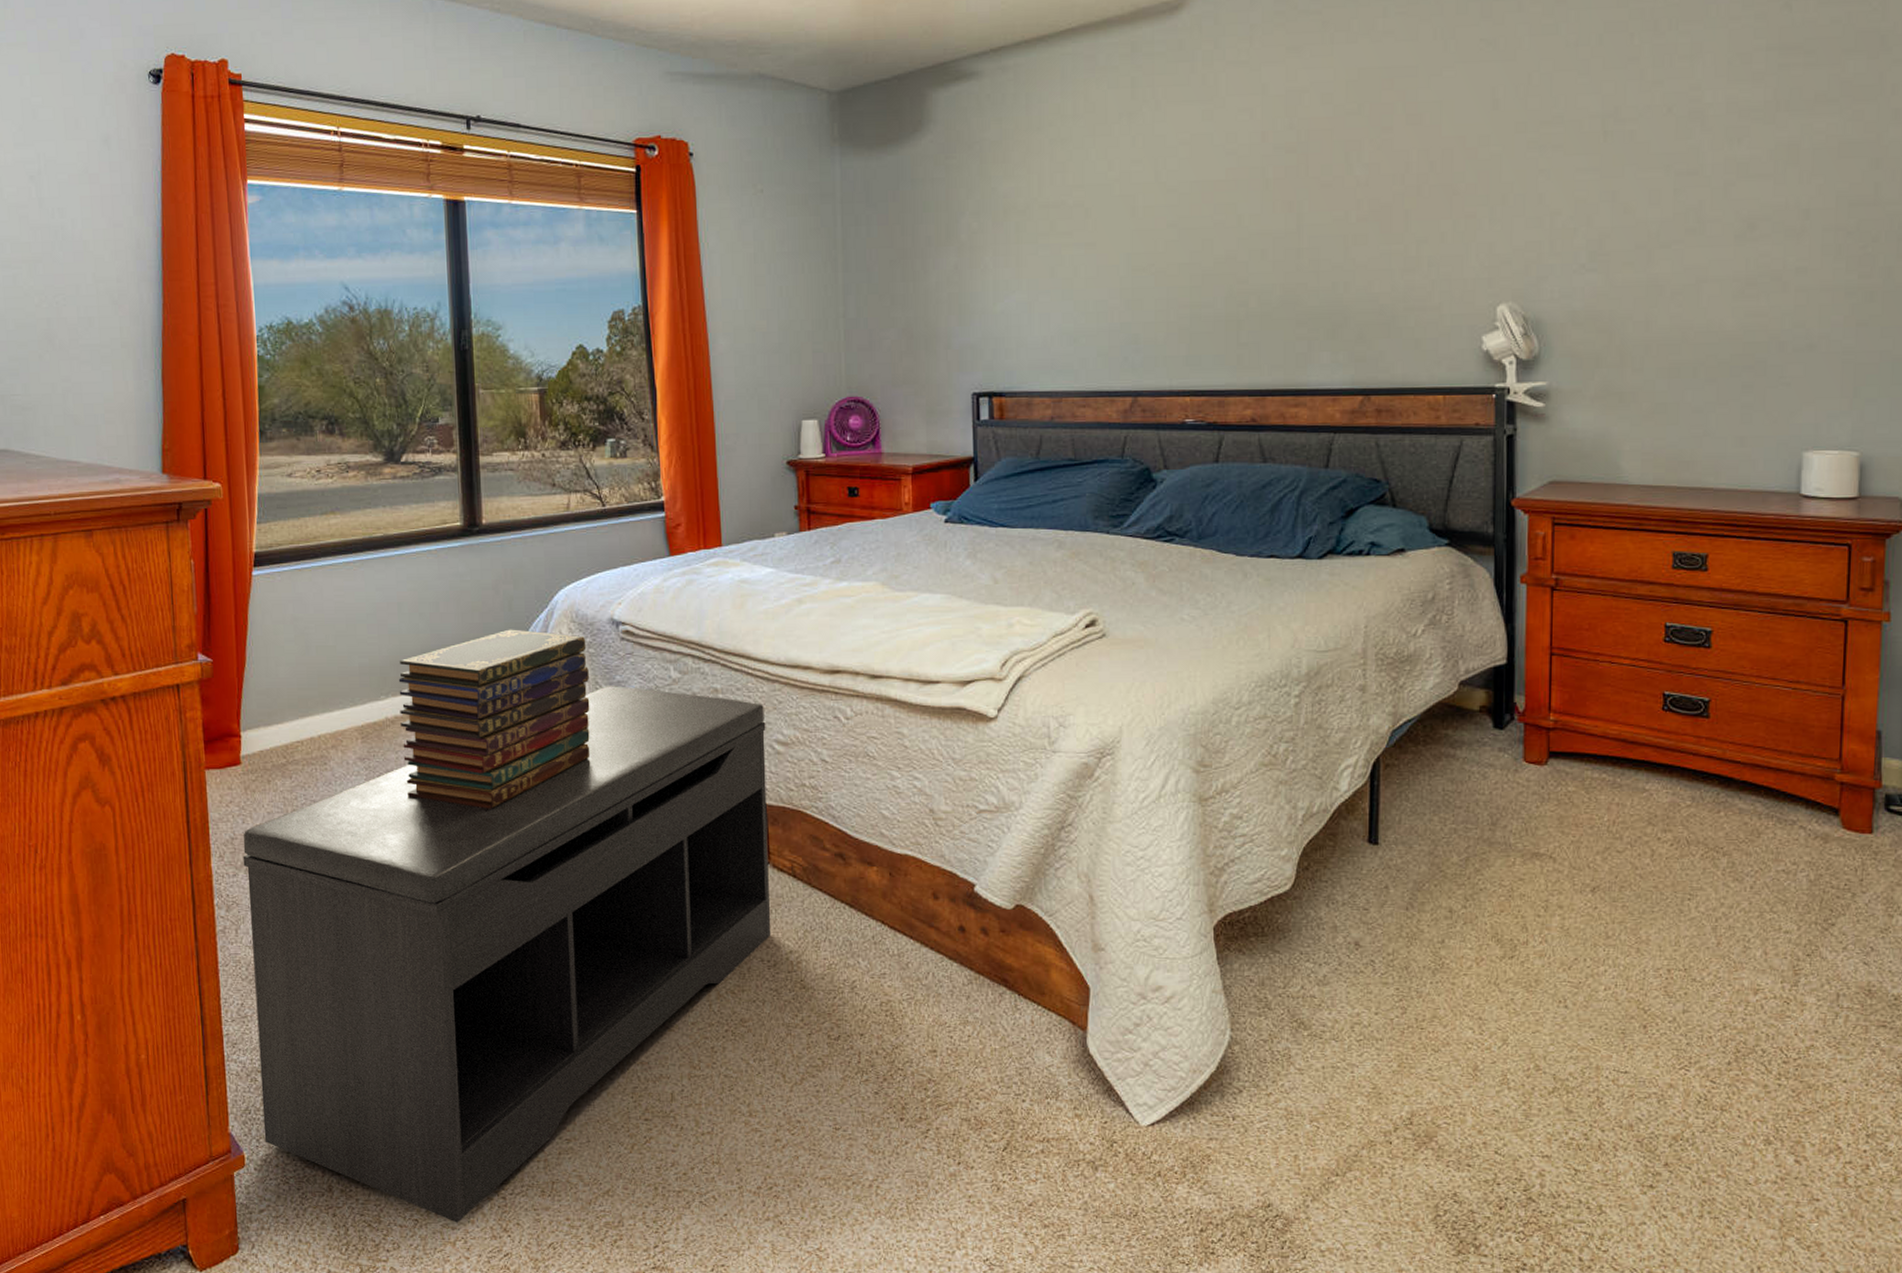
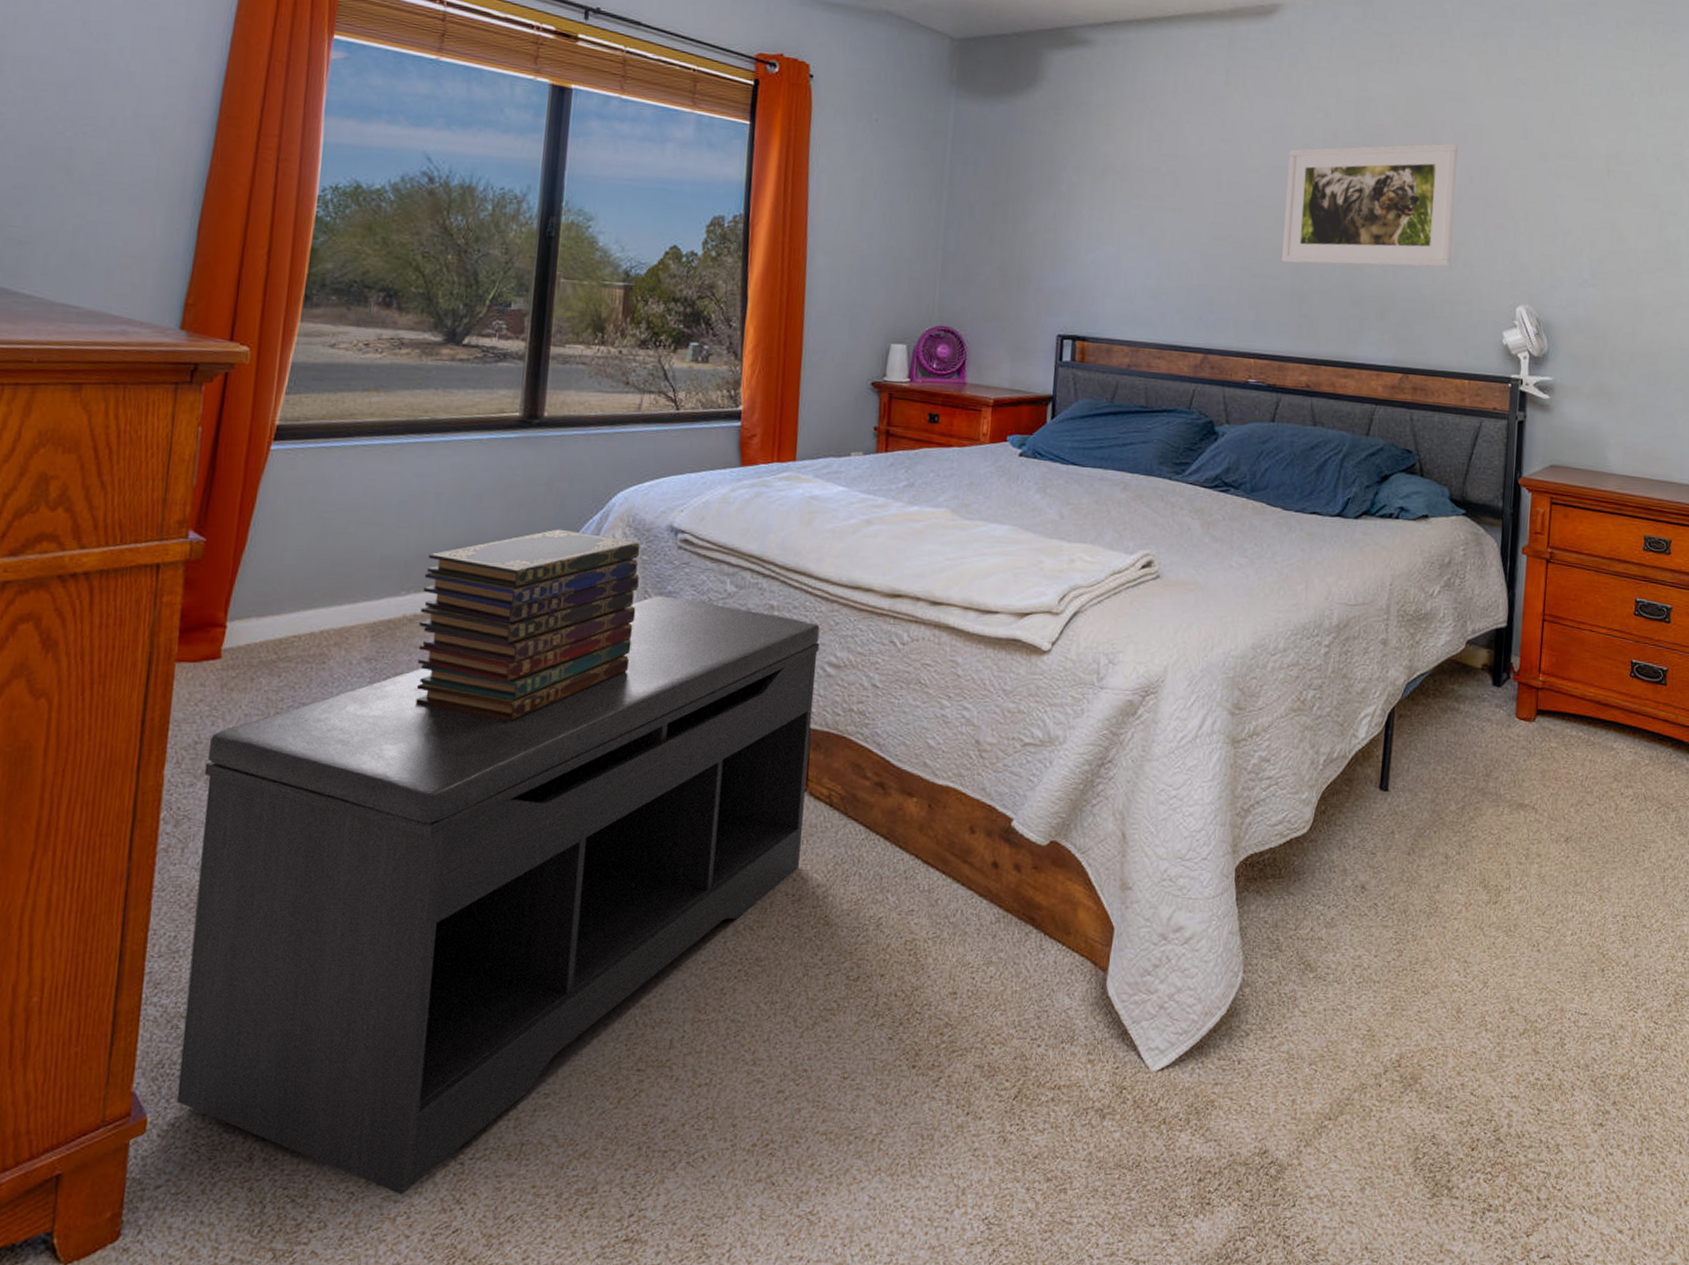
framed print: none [1212,127,1413,288] -> present [1281,143,1458,268]

